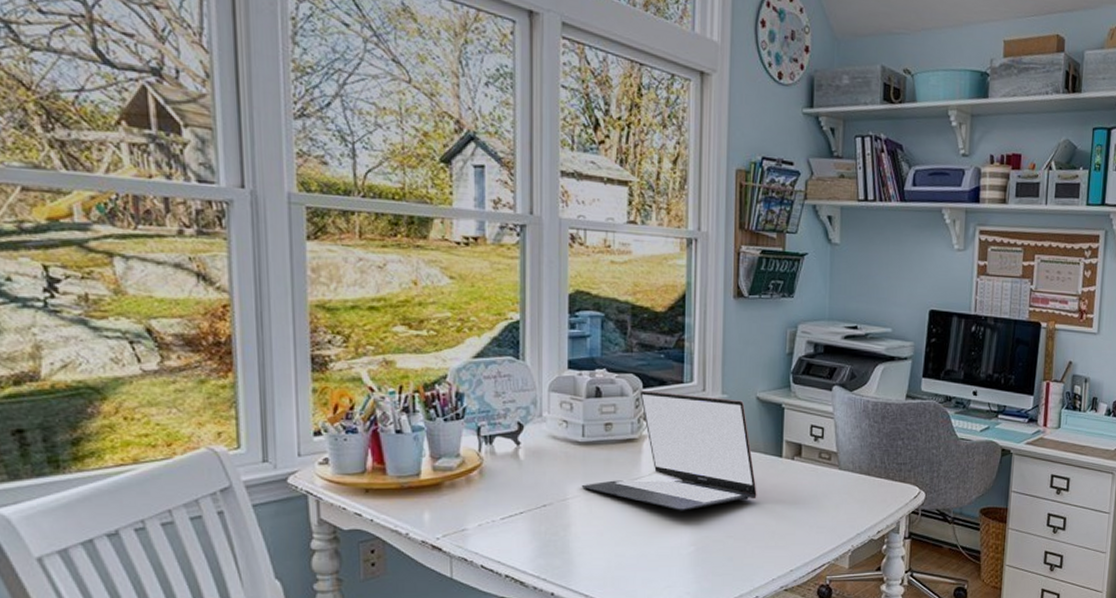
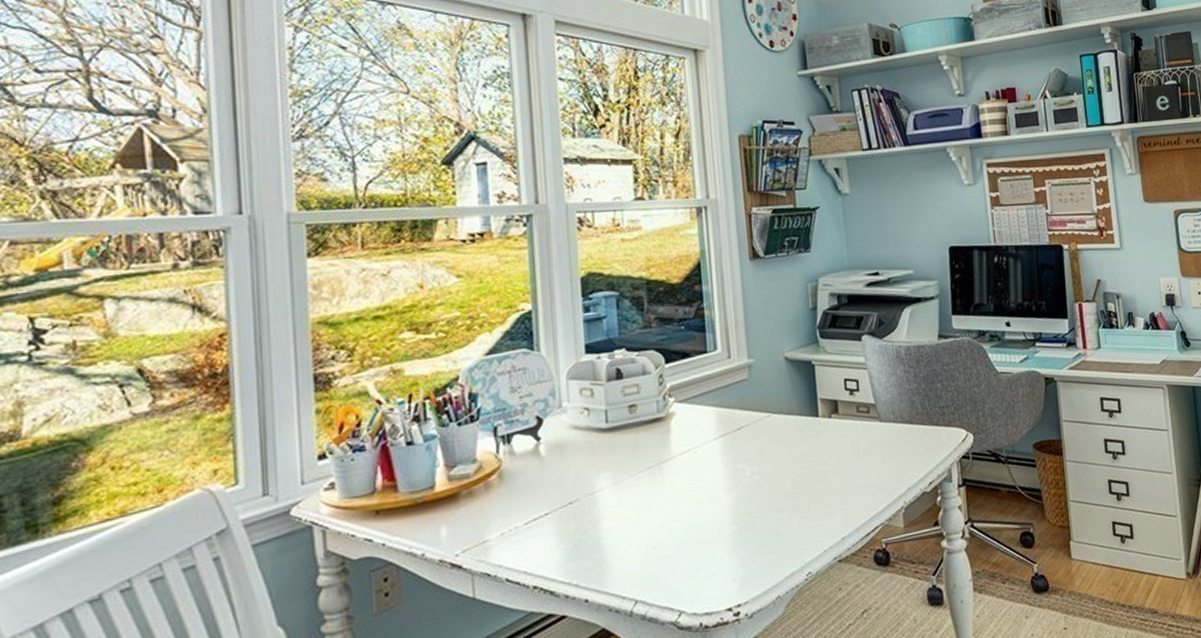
laptop: present [581,390,757,511] -> none [608,362,797,489]

